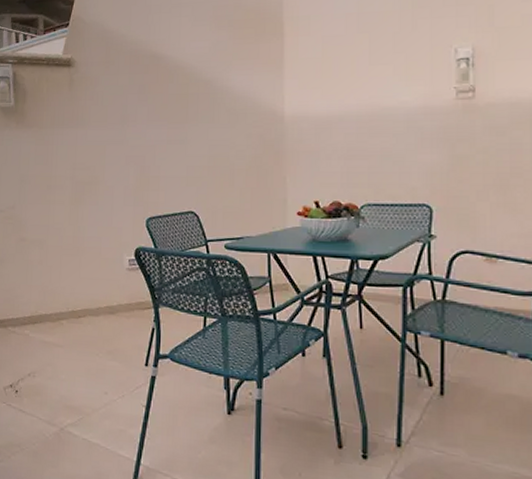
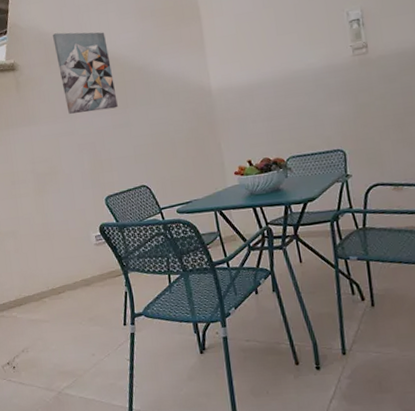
wall art: none [117,32,177,122] -> present [53,32,118,114]

